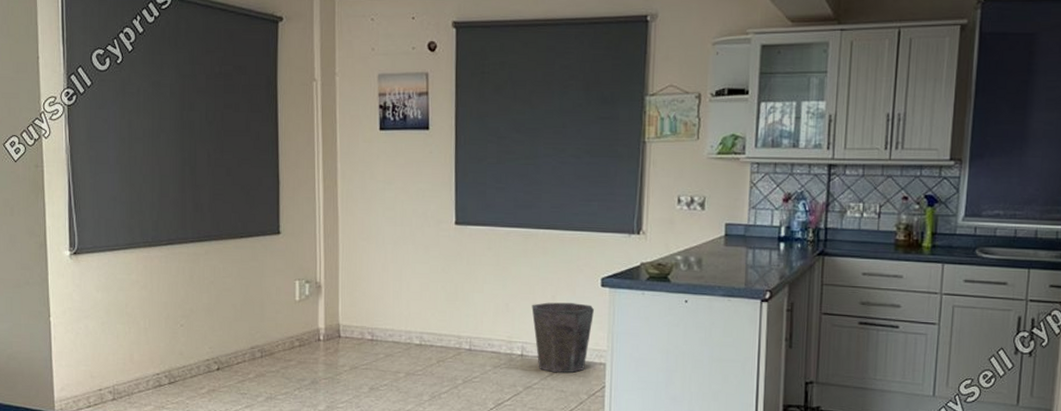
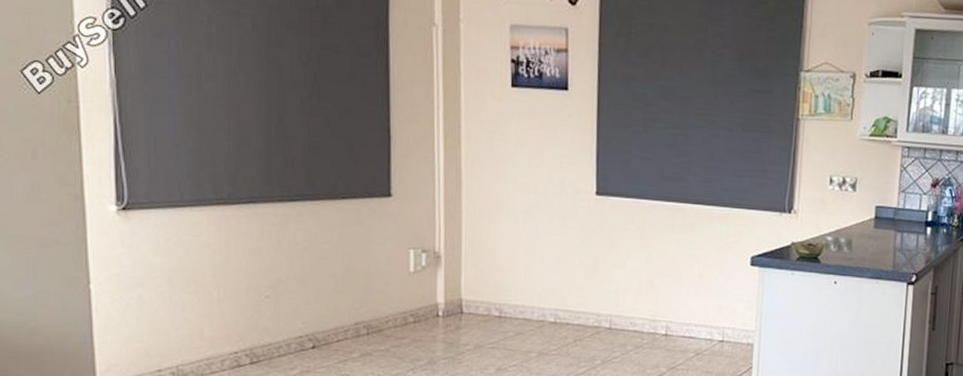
waste bin: present [531,302,594,373] -> none [677,280,742,354]

